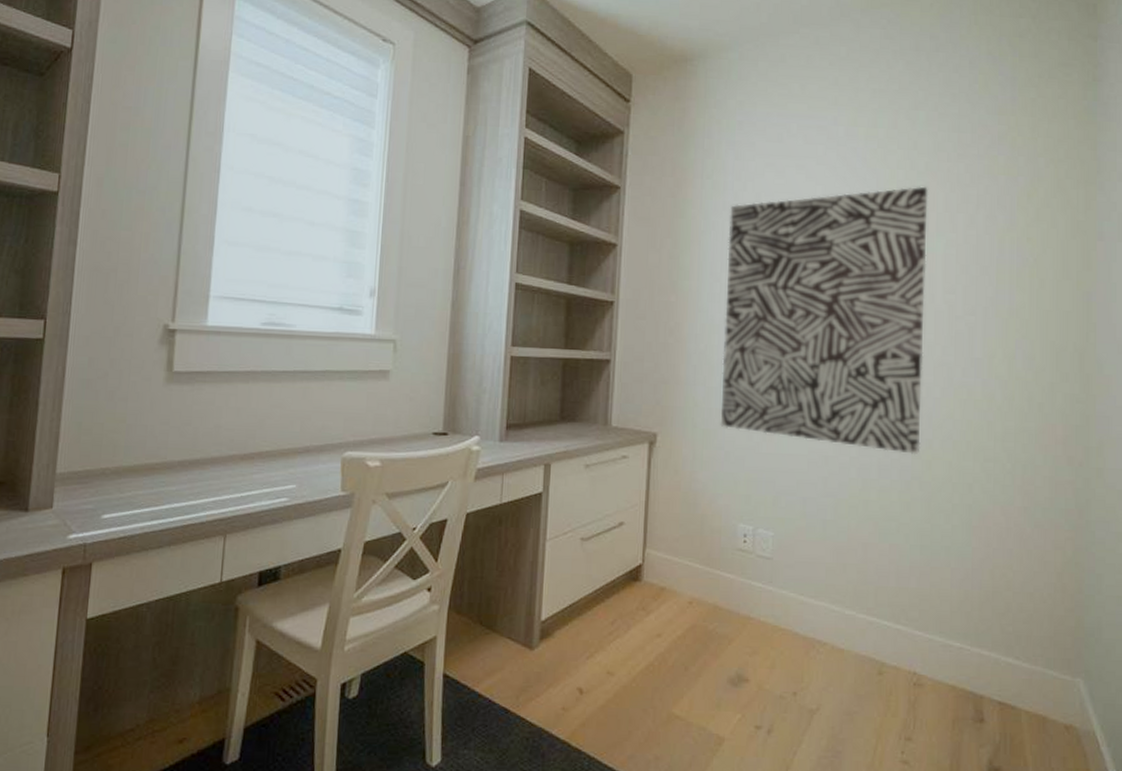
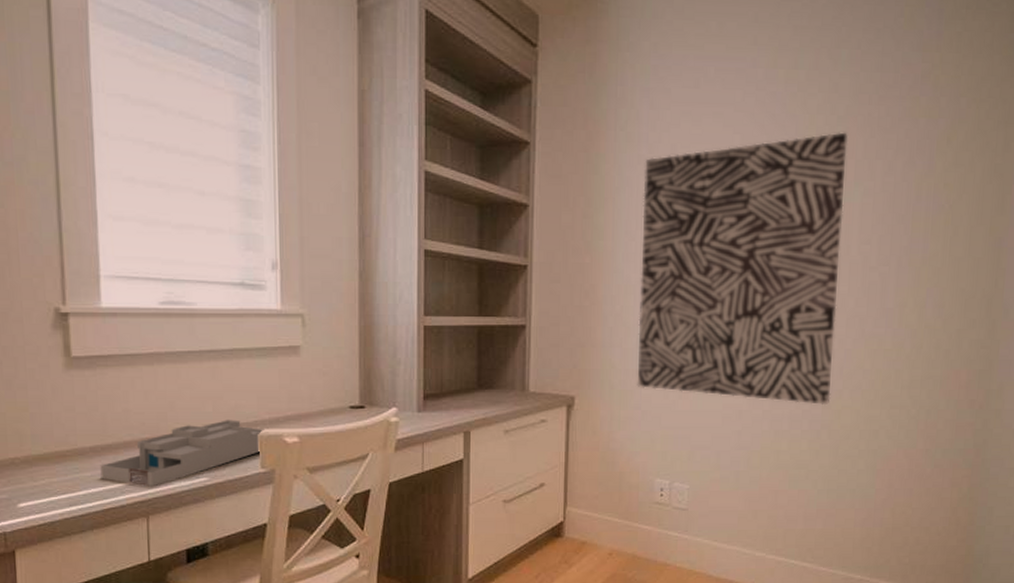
desk organizer: none [185,440,348,505] -> present [100,420,265,487]

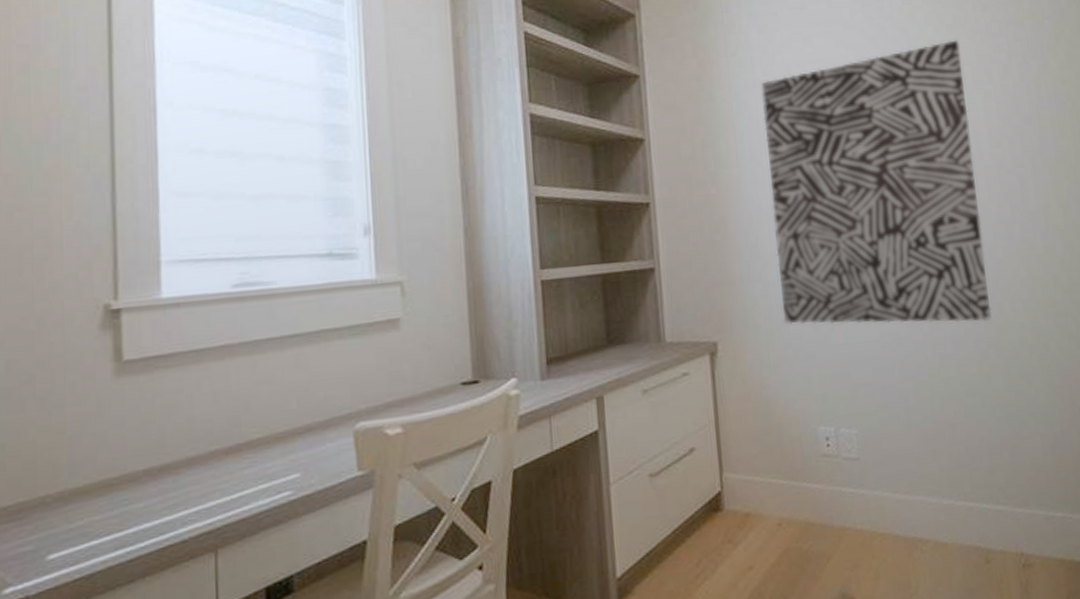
desk organizer: present [100,420,265,487] -> none [156,414,361,512]

